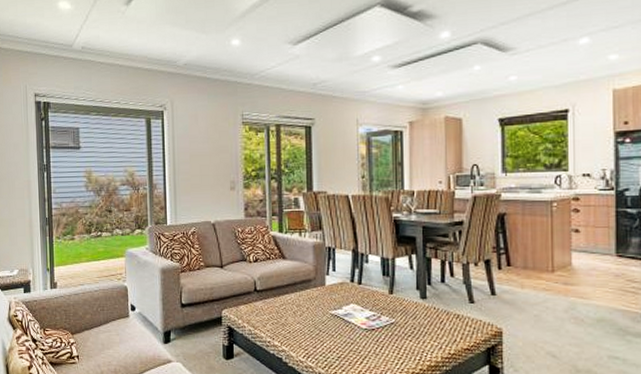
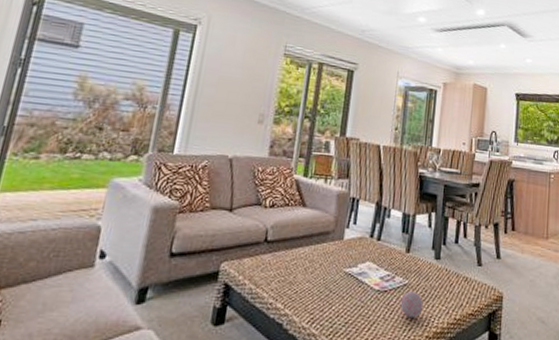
decorative ball: none [389,329,413,353] -> present [400,291,423,319]

